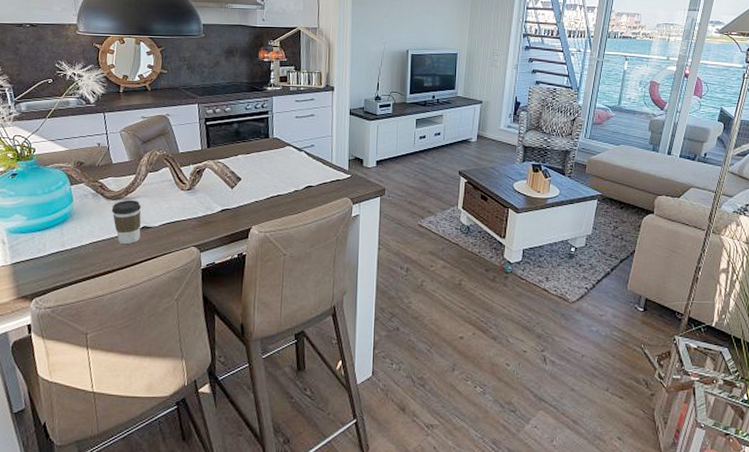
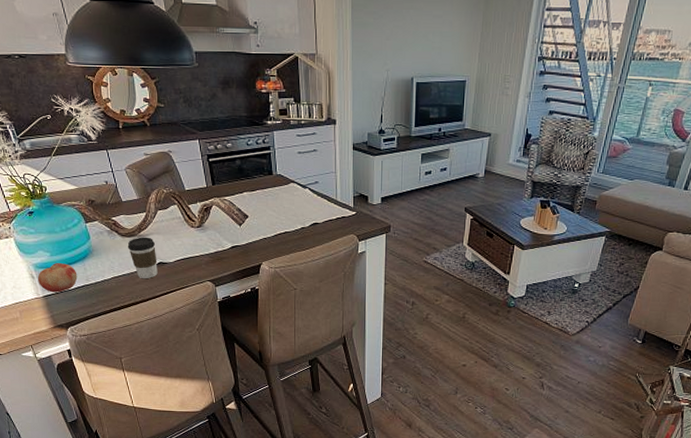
fruit: none [8,227,53,260] -> present [37,263,78,293]

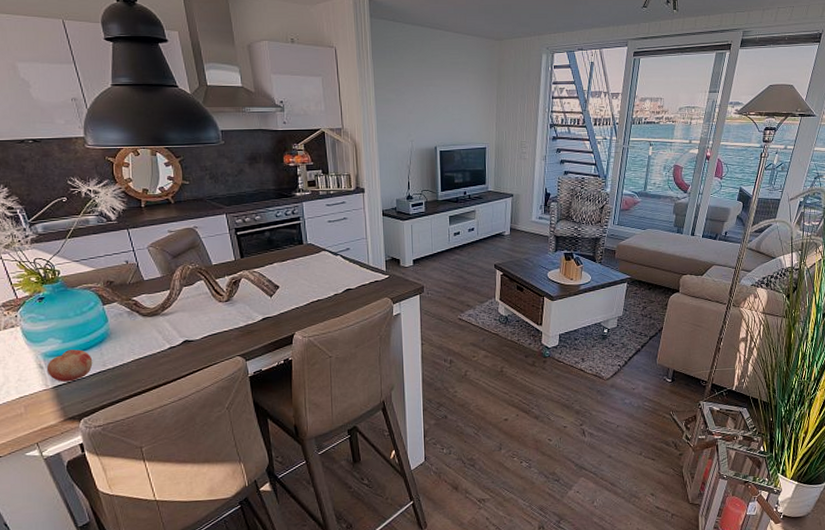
coffee cup: present [127,237,158,278] -> none [149,315,183,359]

